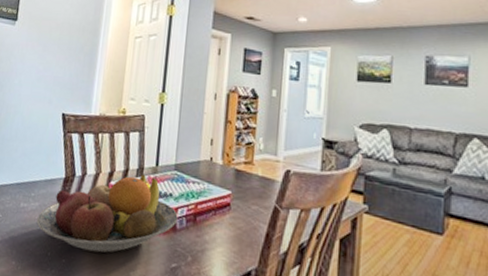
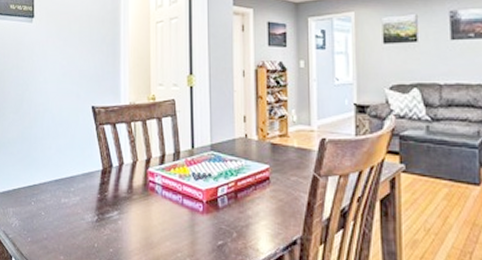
fruit bowl: present [36,173,178,253] -> none [79,157,219,239]

